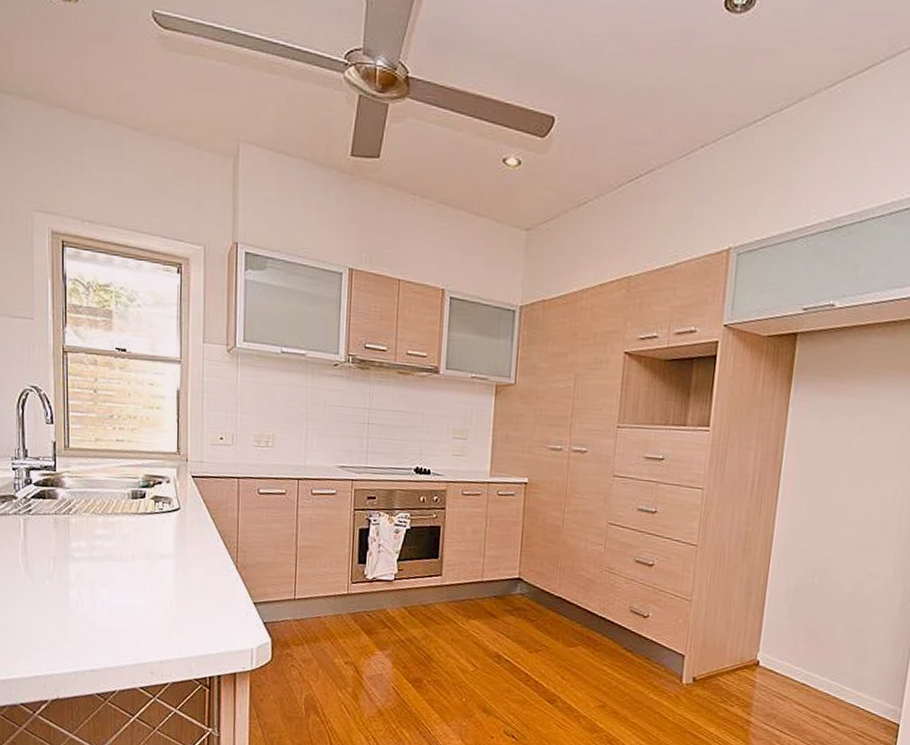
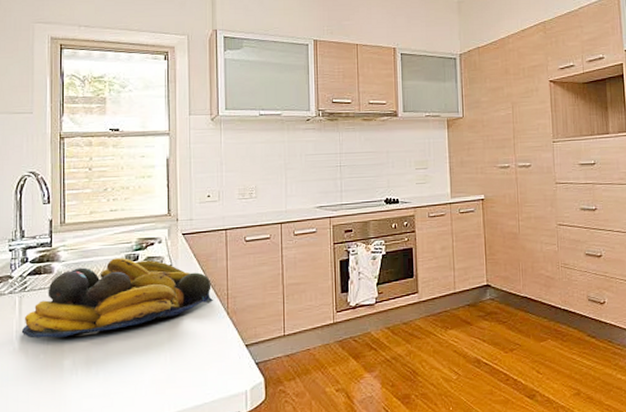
fruit bowl: none [26,492,222,567] -> present [21,258,213,339]

